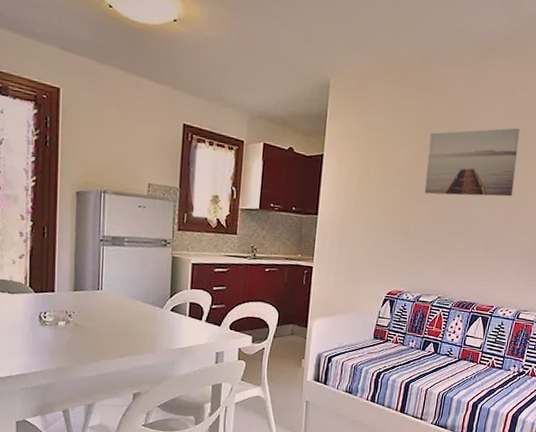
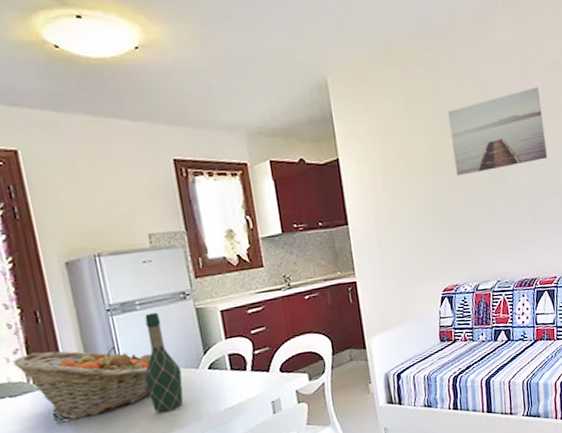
fruit basket: none [17,261,128,327] -> present [13,347,152,420]
wine bottle: none [117,251,149,338] -> present [144,312,184,413]

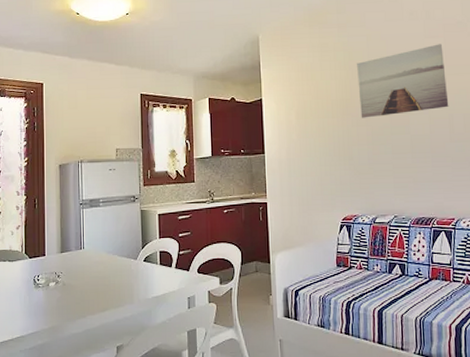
fruit basket: present [13,347,152,420] -> none [15,230,105,286]
wine bottle: present [144,312,184,413] -> none [97,209,124,292]

